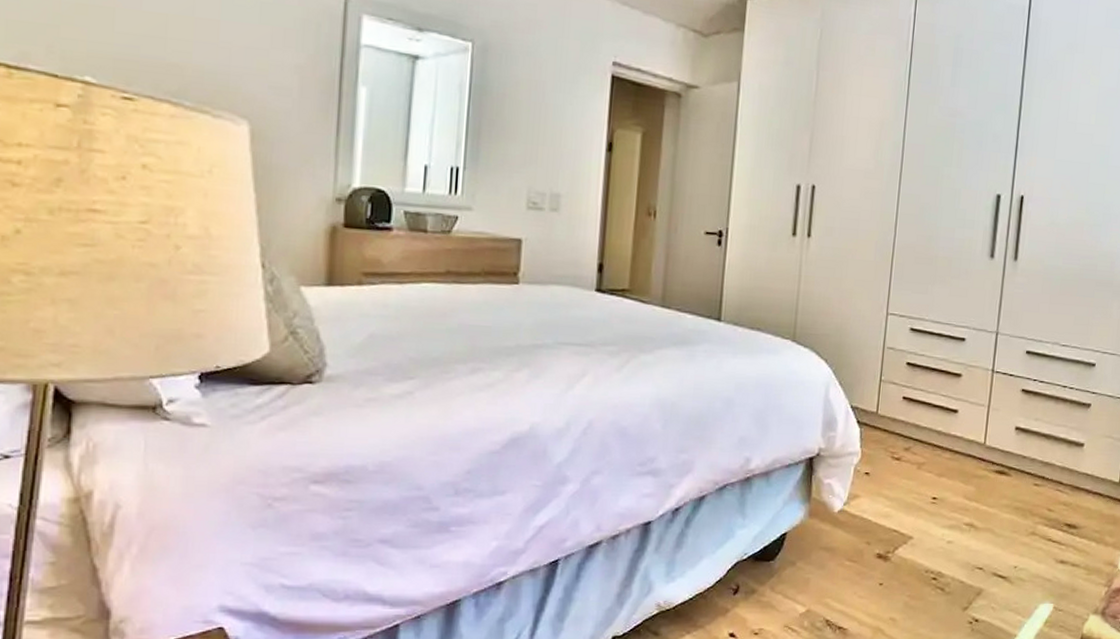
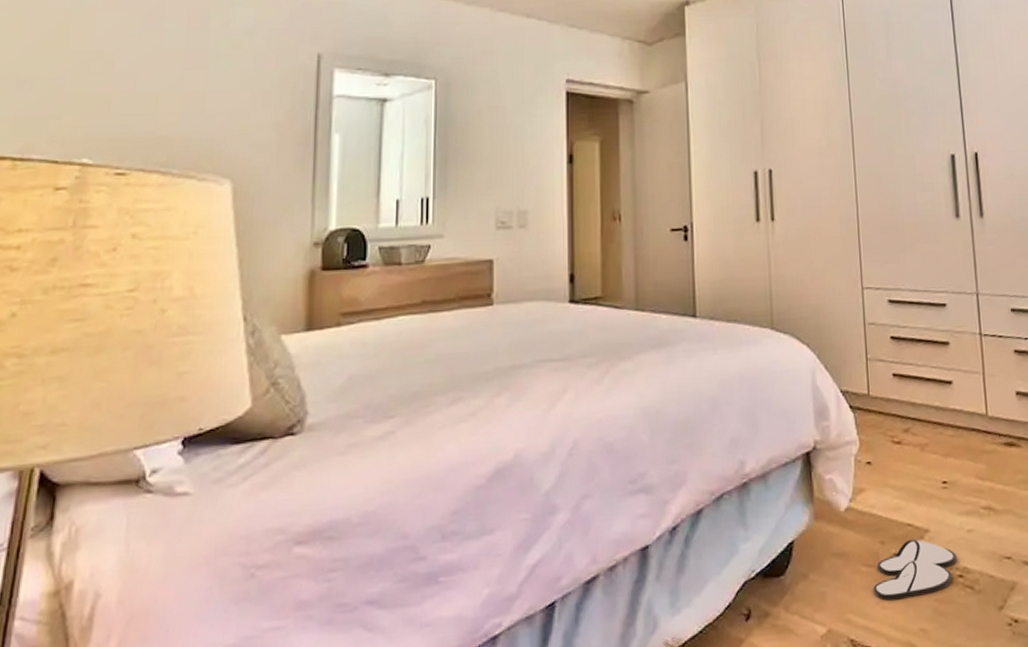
slippers: none [853,543,934,592] -> present [873,539,958,601]

